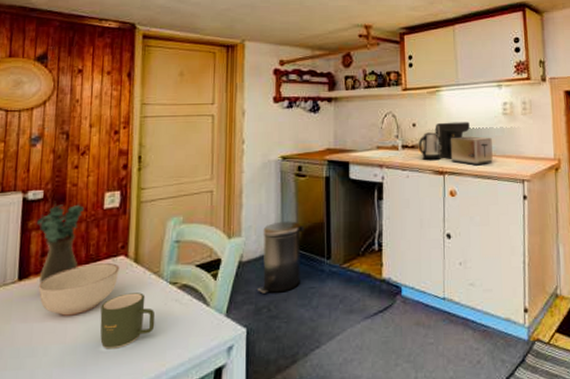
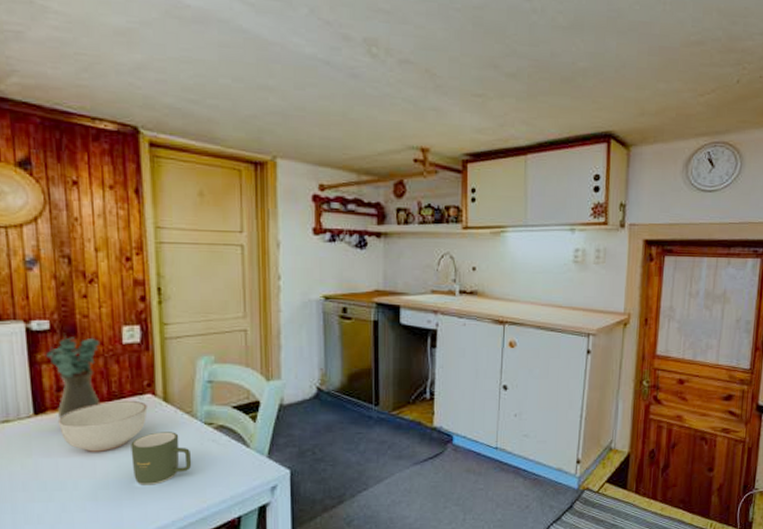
pedal bin: present [258,221,304,294] -> none [301,365,350,438]
kettle: present [418,132,441,161] -> none [477,278,502,309]
coffee maker: present [435,122,470,159] -> none [497,267,536,308]
toaster: present [451,136,493,166] -> none [513,284,559,317]

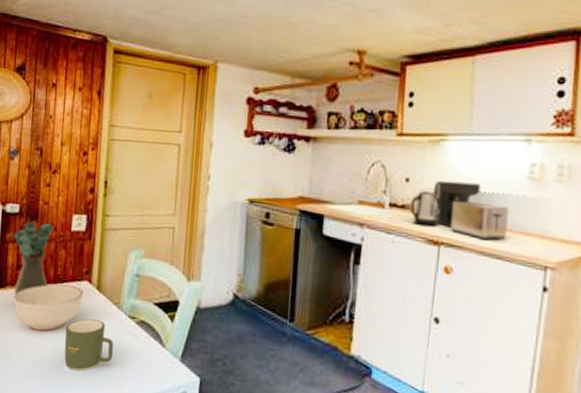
kettle: none [477,278,502,309] -> present [410,191,439,227]
coffee maker: none [497,267,536,308] -> present [433,180,481,228]
toaster: none [513,284,559,317] -> present [451,200,509,241]

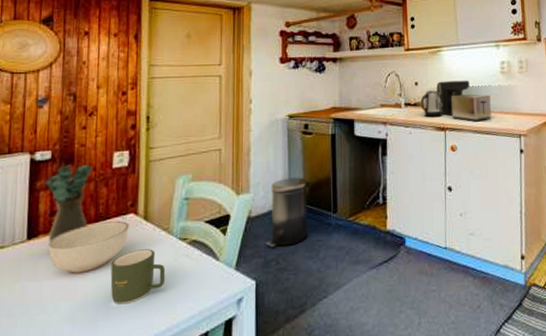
pedal bin: none [214,271,268,349] -> present [266,177,311,248]

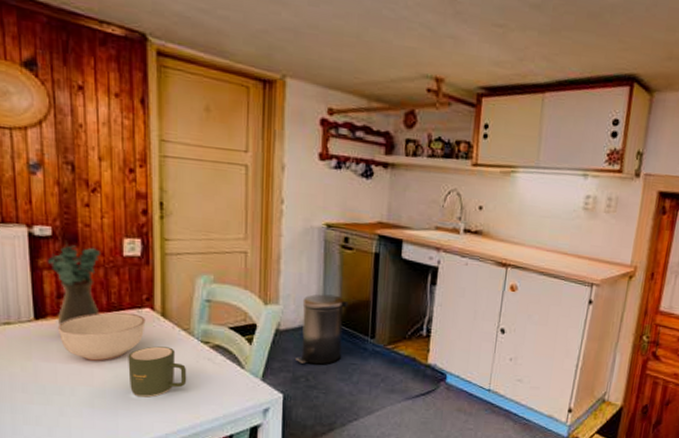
kettle: present [420,90,442,118] -> none [482,218,508,251]
coffee maker: present [436,80,469,116] -> none [503,209,544,251]
toaster: present [451,94,491,122] -> none [517,227,566,263]

